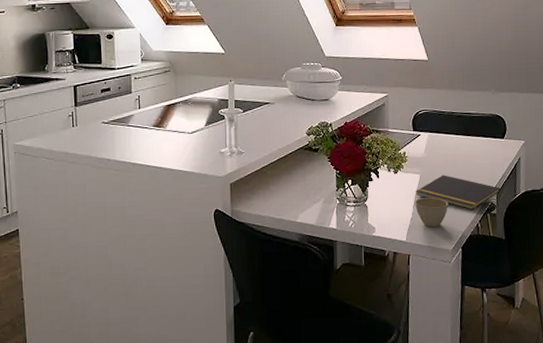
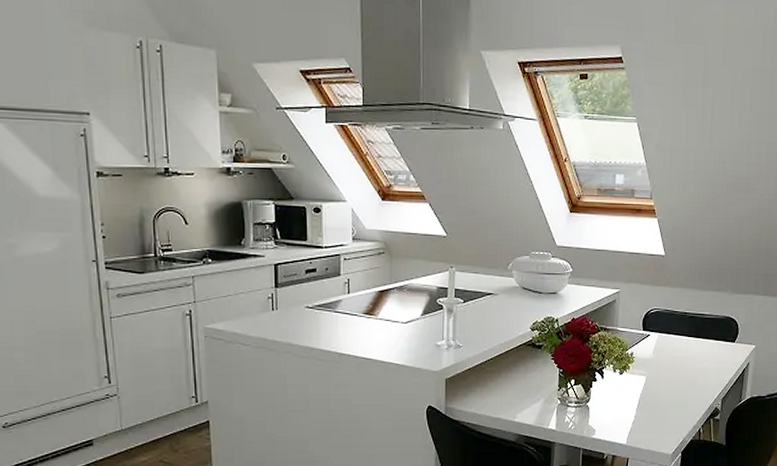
cup: present [415,197,449,227] -> none [638,401,673,431]
notepad: present [416,175,501,210] -> none [640,378,727,415]

